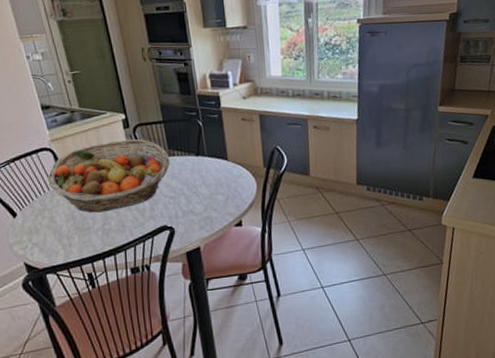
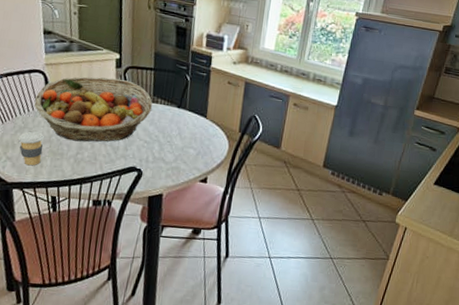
coffee cup: none [39,211,69,248] -> present [17,131,44,166]

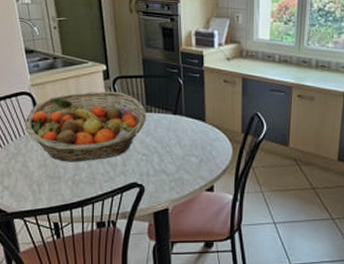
coffee cup: present [17,131,44,166] -> none [12,157,39,193]

